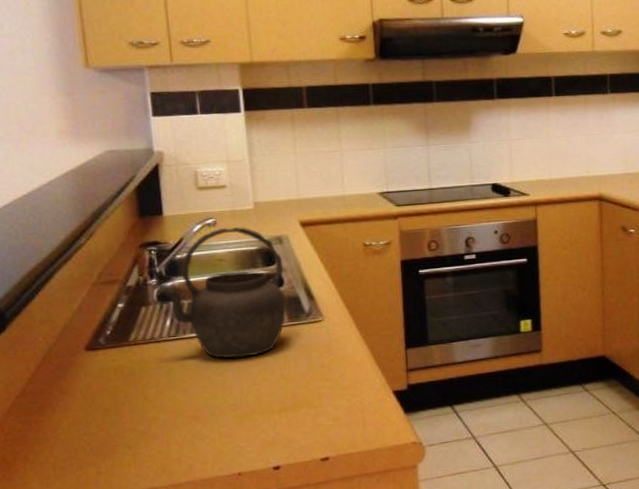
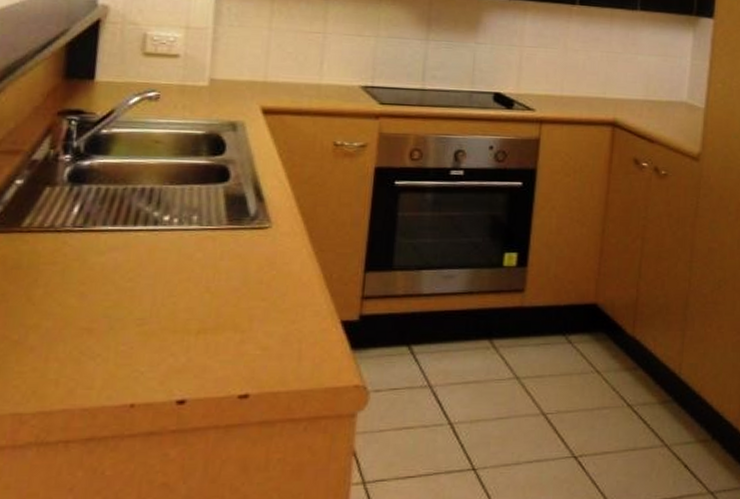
kettle: present [155,227,287,359] -> none [67,103,233,263]

